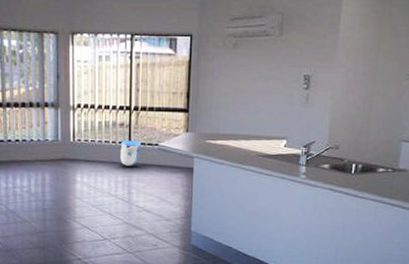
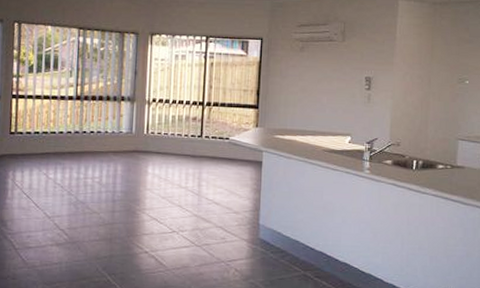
sun visor: present [120,140,142,166] -> none [192,133,213,159]

